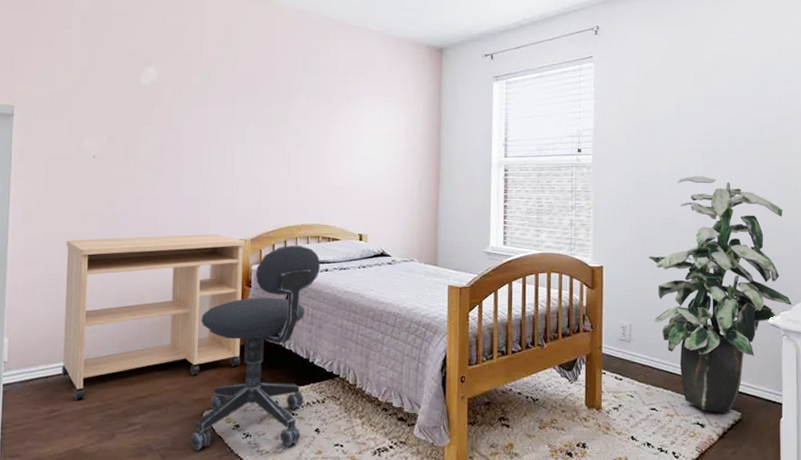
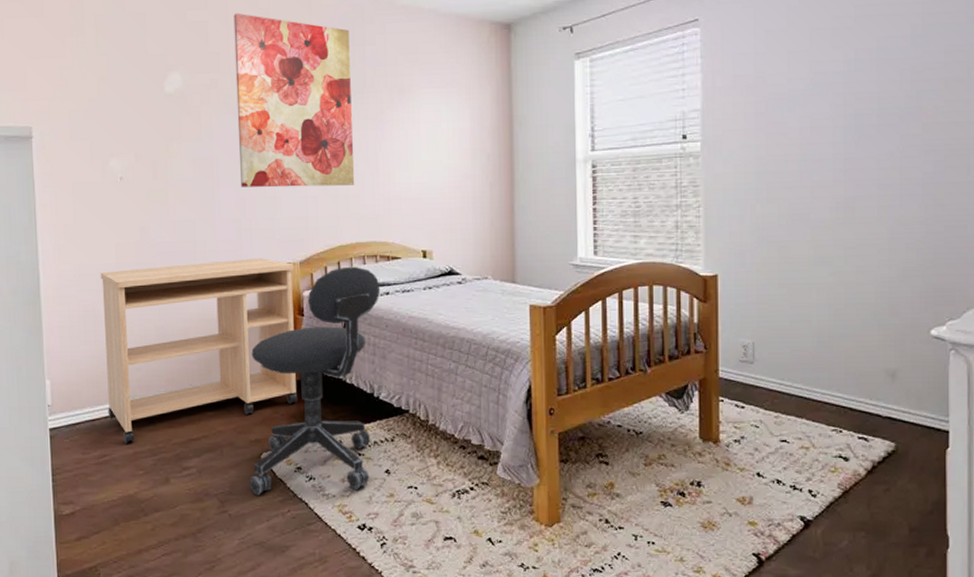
wall art: none [202,20,307,174] -> present [233,13,355,188]
indoor plant: present [648,176,792,413] -> none [774,159,963,444]

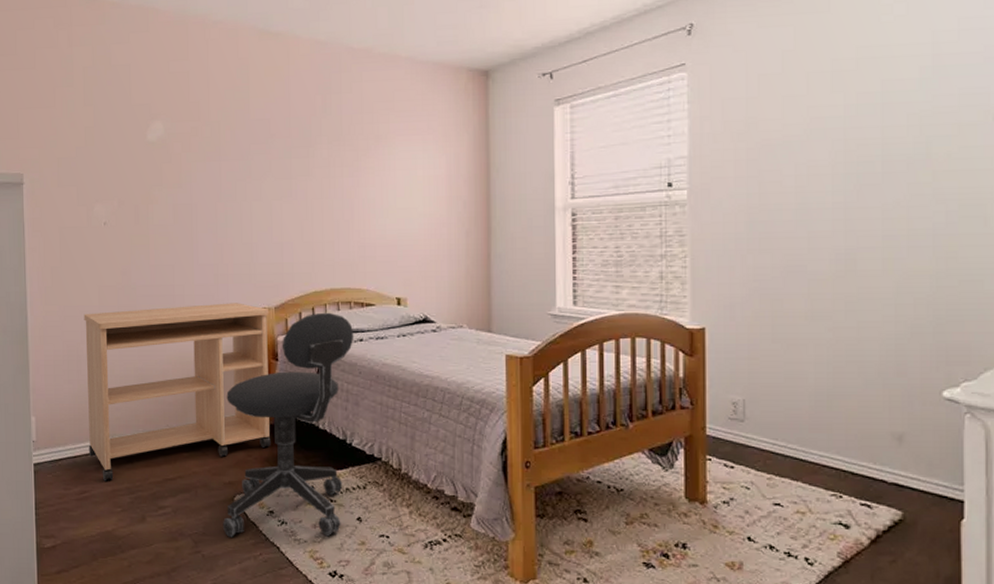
wall art: present [233,13,355,188] -> none [214,63,330,234]

